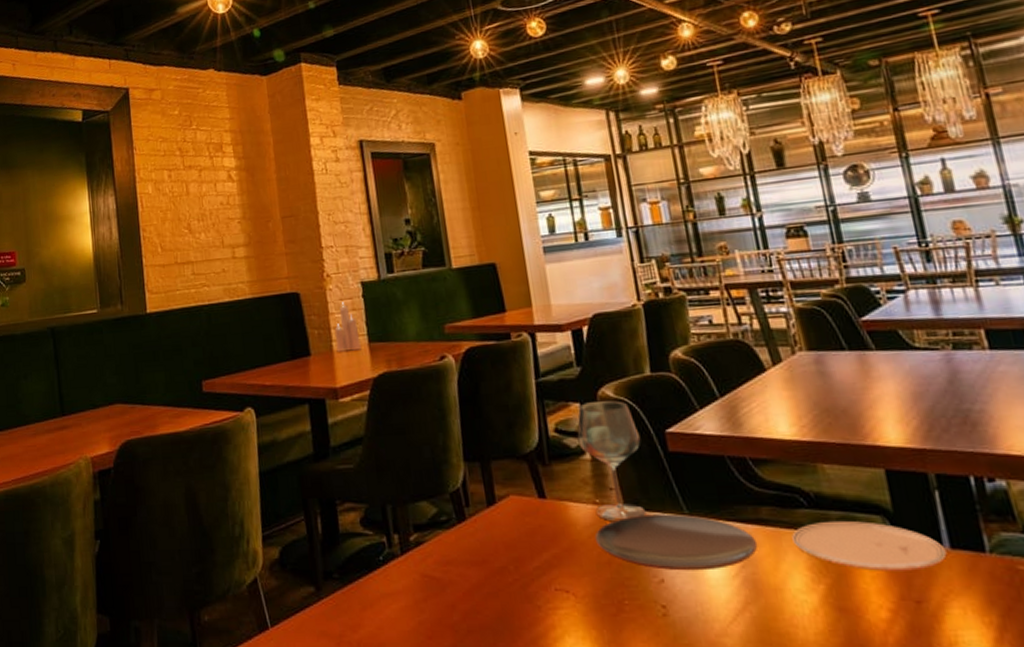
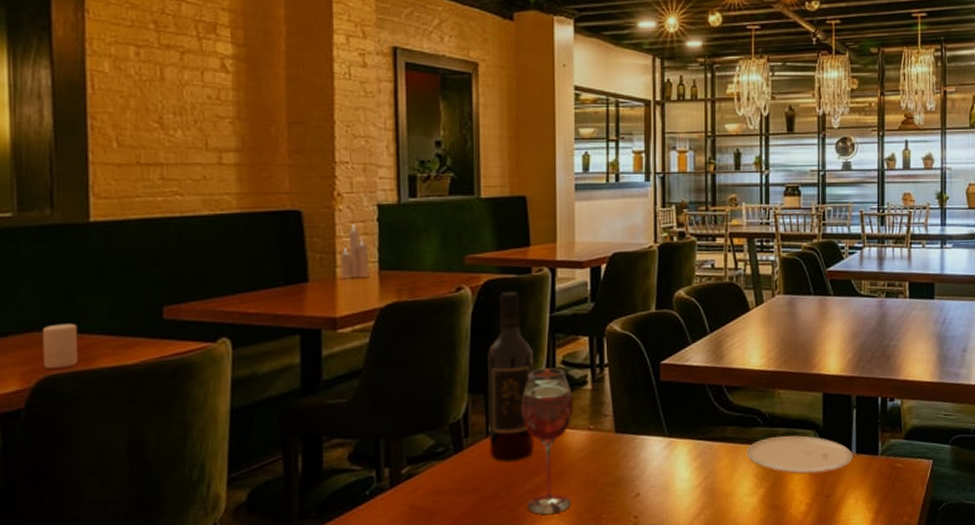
candle: none [121,396,147,436] -> present [41,323,79,370]
wine bottle: none [478,358,539,533] -> present [486,292,536,461]
wineglass: none [517,436,586,596] -> present [522,368,574,515]
wine glass: present [577,401,647,522] -> none [582,335,638,445]
plate: present [594,513,758,571] -> none [584,435,720,485]

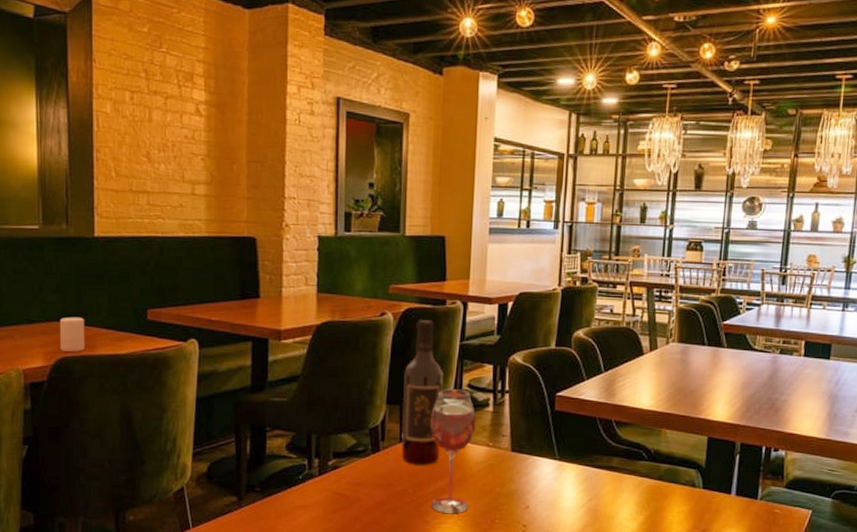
candle: present [340,225,370,279] -> none [285,252,309,299]
plate: present [747,435,853,475] -> none [630,471,732,509]

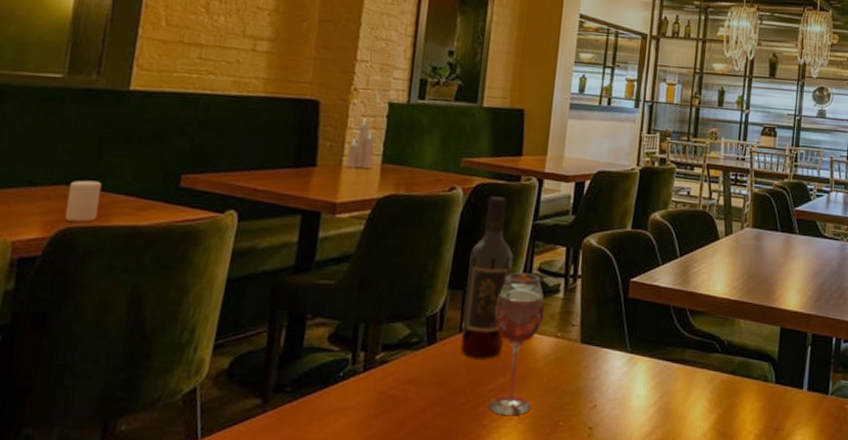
candle: none [285,252,309,299] -> present [346,118,375,169]

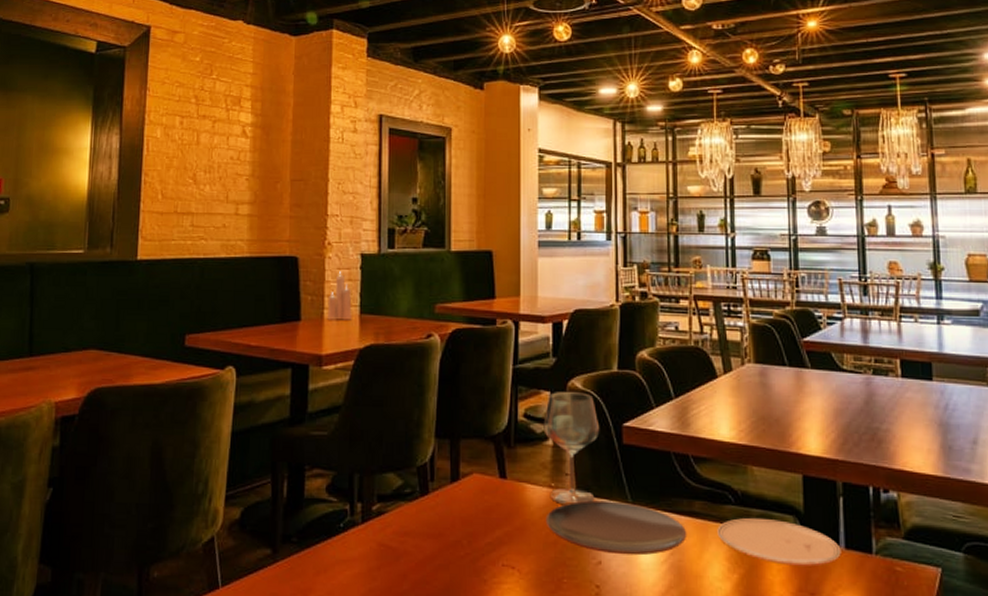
candle: present [65,180,102,223] -> none [94,344,122,383]
wine bottle: present [460,196,514,358] -> none [452,342,498,510]
wineglass: present [489,272,545,416] -> none [485,419,535,571]
plate: none [548,349,677,399] -> present [545,500,687,556]
wine glass: none [555,248,609,354] -> present [543,392,600,505]
plate: none [703,364,804,406] -> present [717,517,841,567]

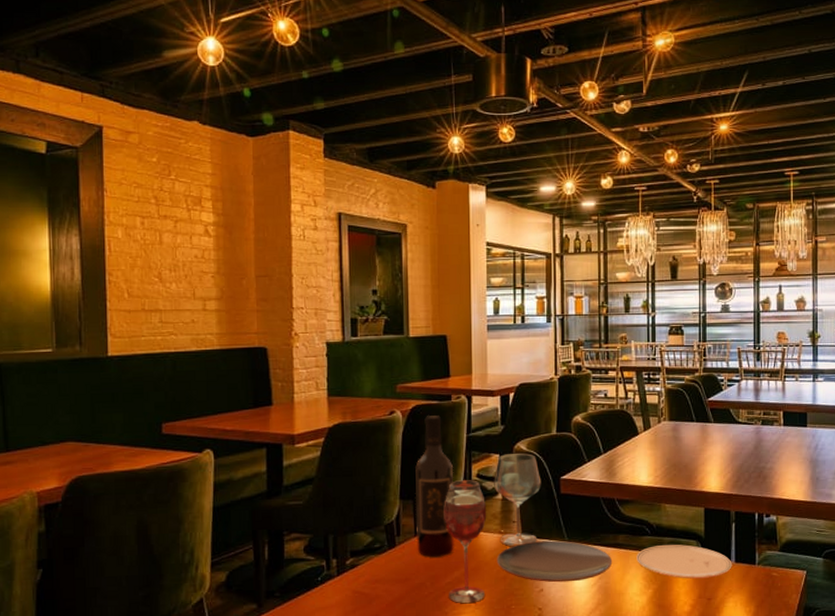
candle: present [327,271,352,320] -> none [297,359,320,403]
wine bottle: none [452,342,498,510] -> present [415,415,455,557]
wineglass: none [485,419,535,571] -> present [443,480,487,604]

